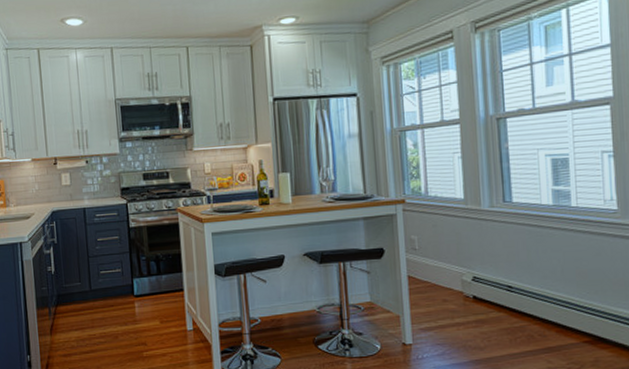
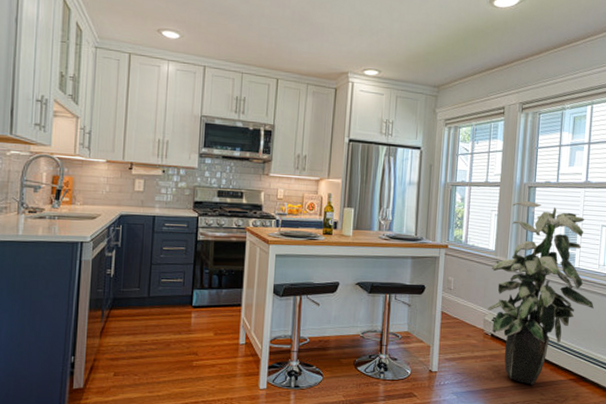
indoor plant: none [462,135,605,352] -> present [487,201,594,385]

